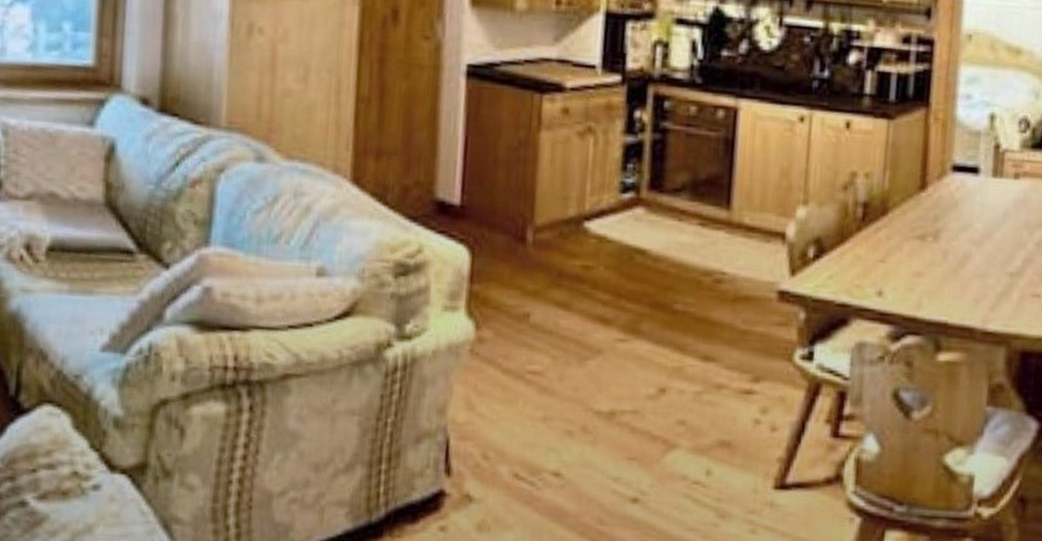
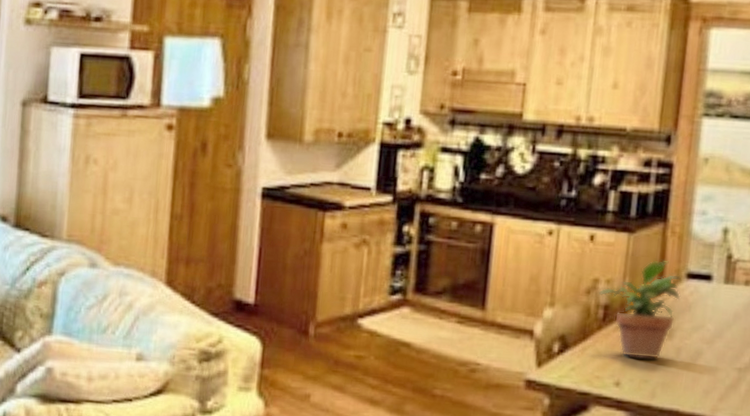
potted plant: none [856,150,946,265] -> present [598,260,681,360]

